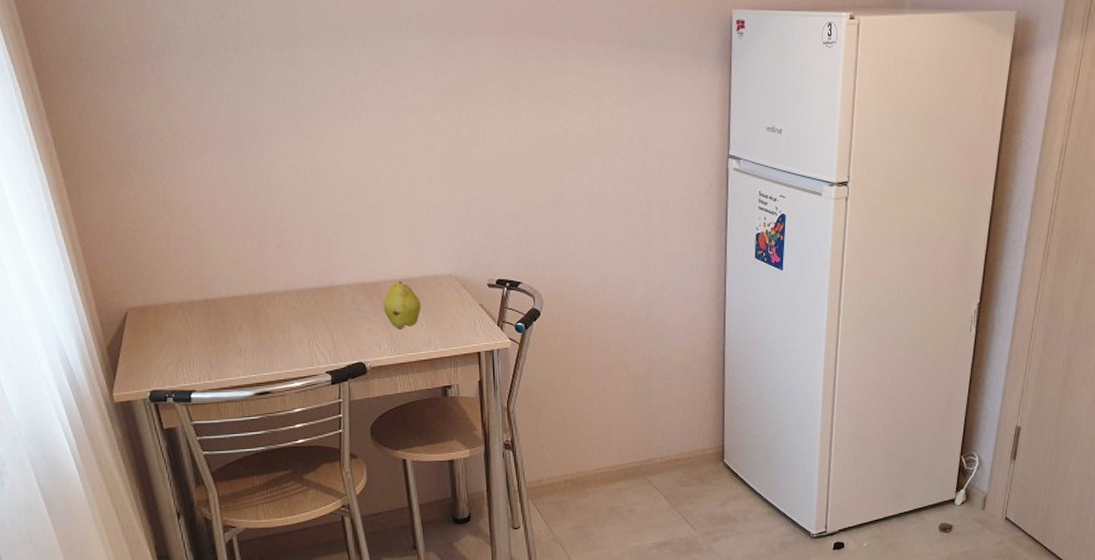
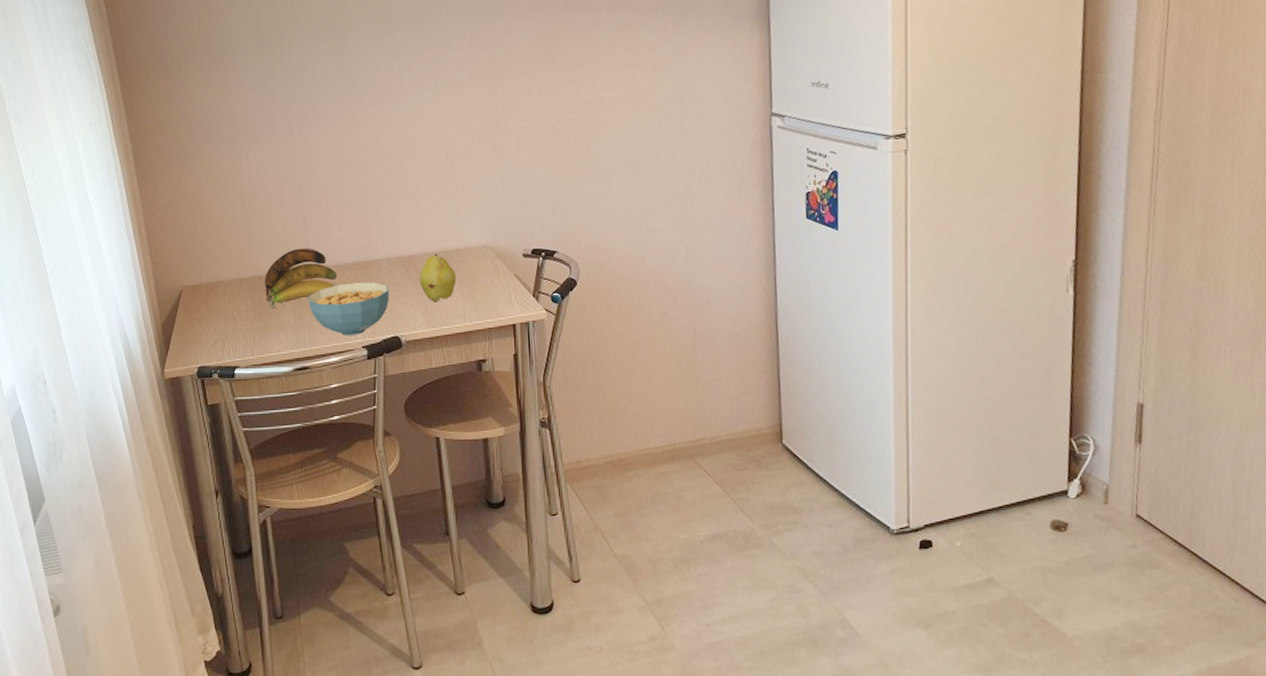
banana: none [219,271,298,333] -> present [265,248,338,309]
cereal bowl: none [267,308,353,361] -> present [308,282,390,336]

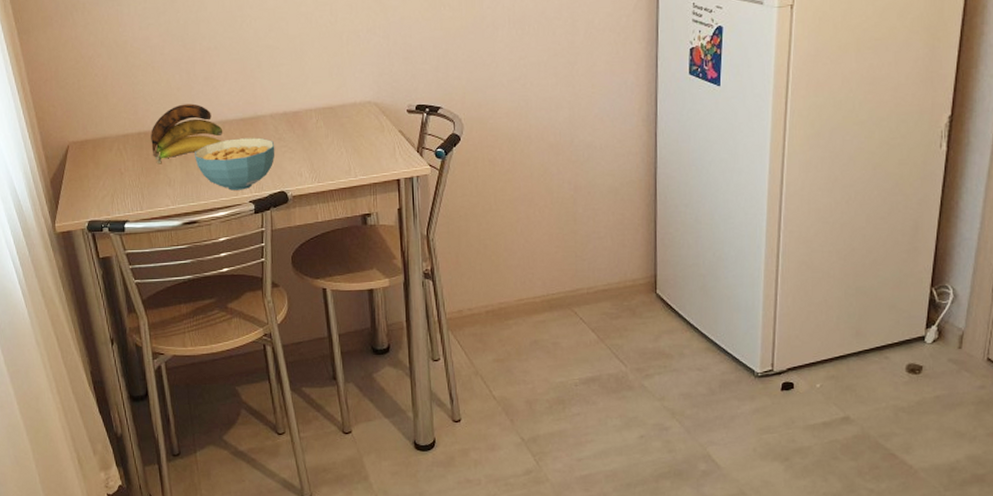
fruit: present [419,253,457,301] -> none [304,109,341,157]

